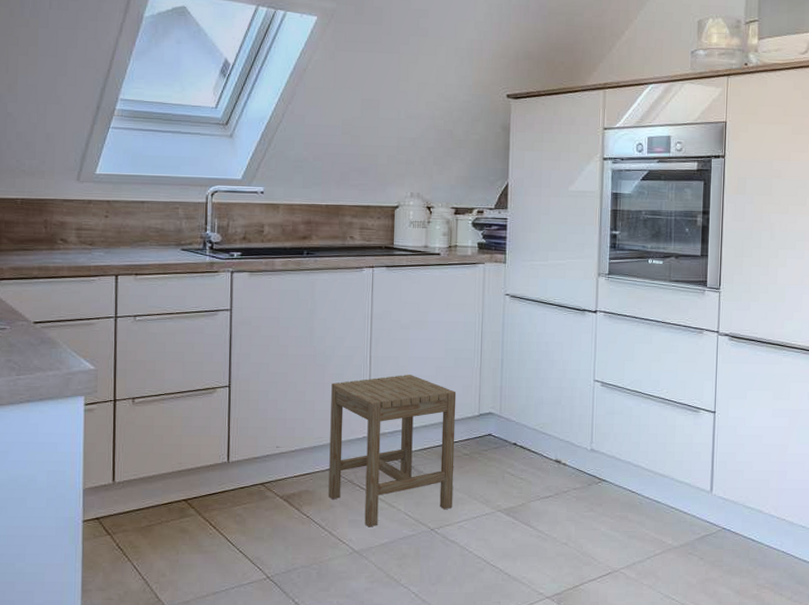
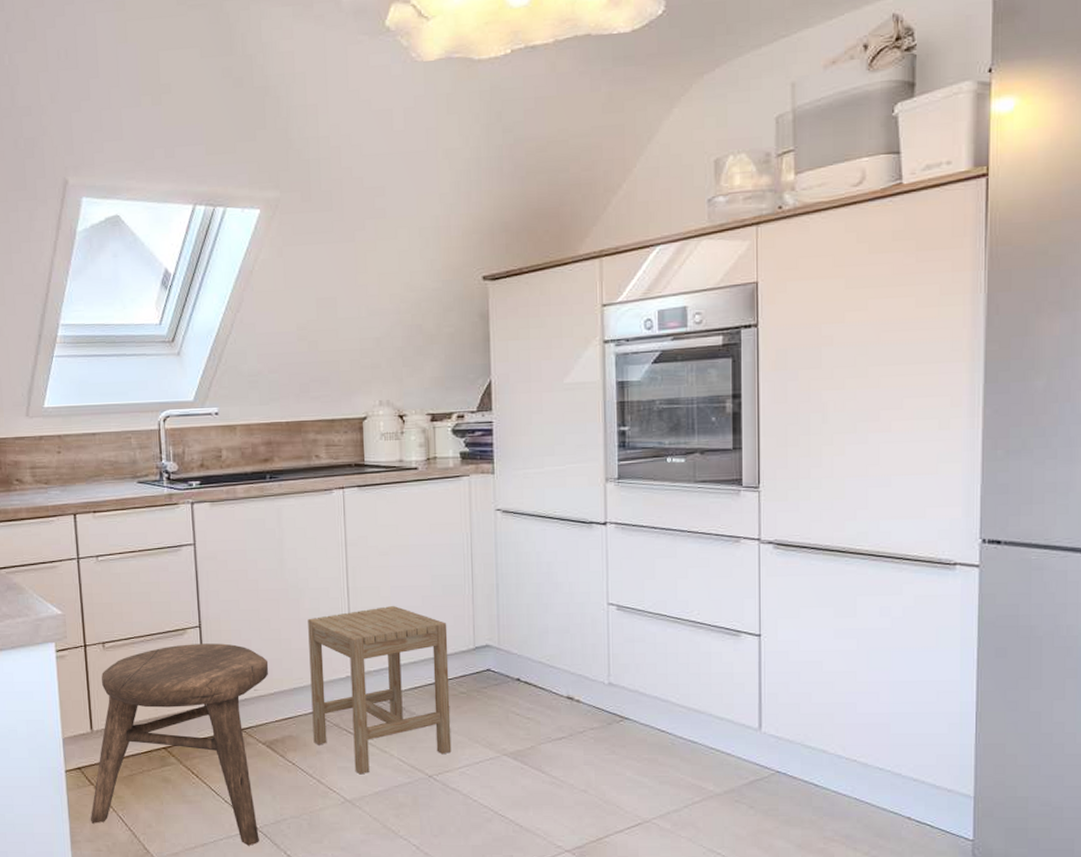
stool: none [103,402,292,594] -> present [90,643,269,846]

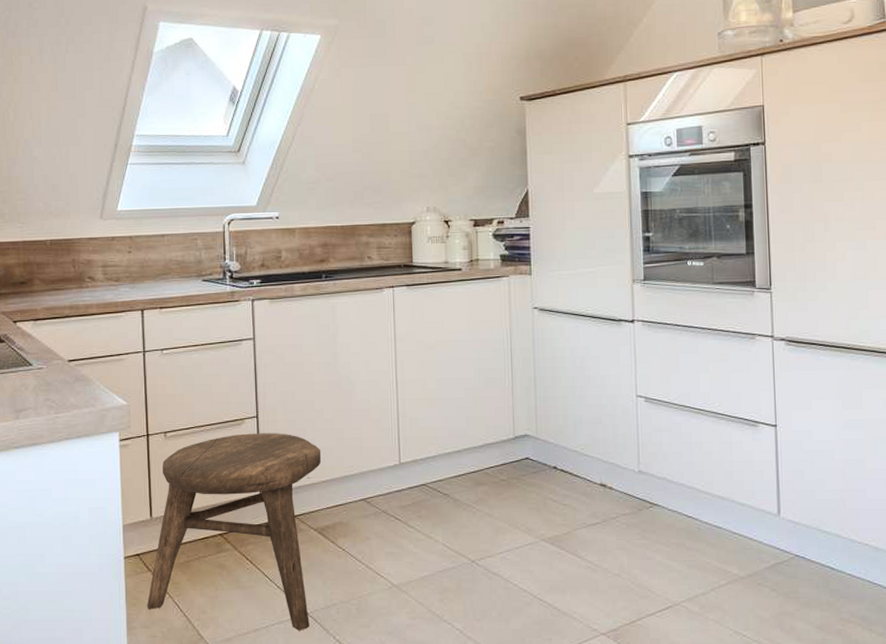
stool: present [308,605,452,775] -> none [359,396,493,560]

